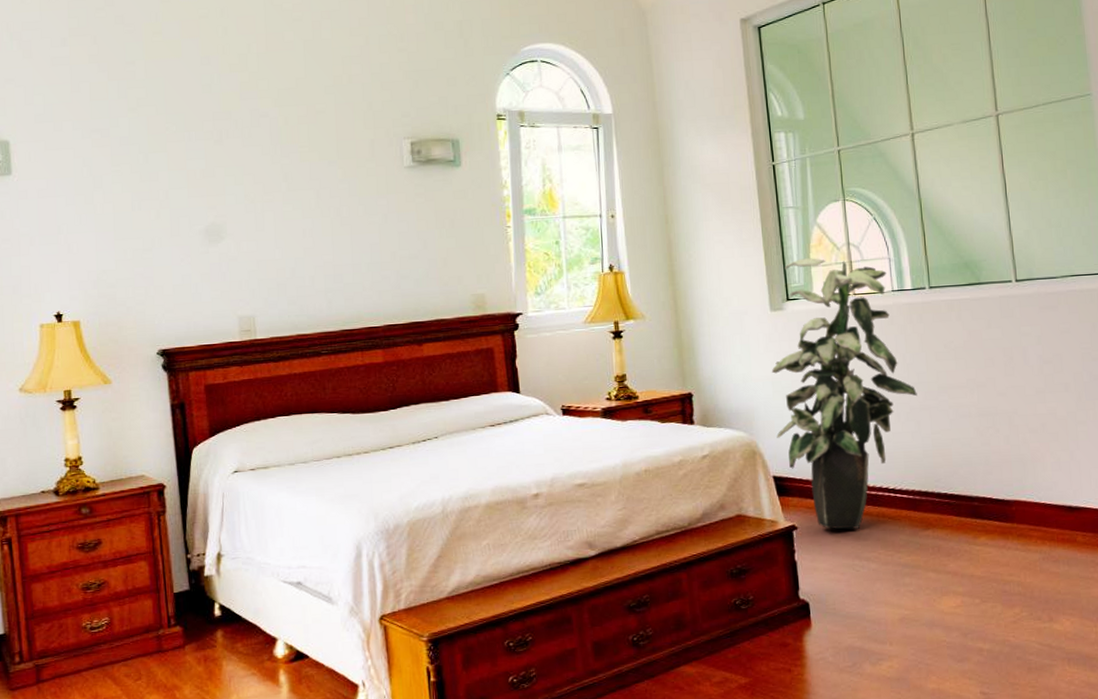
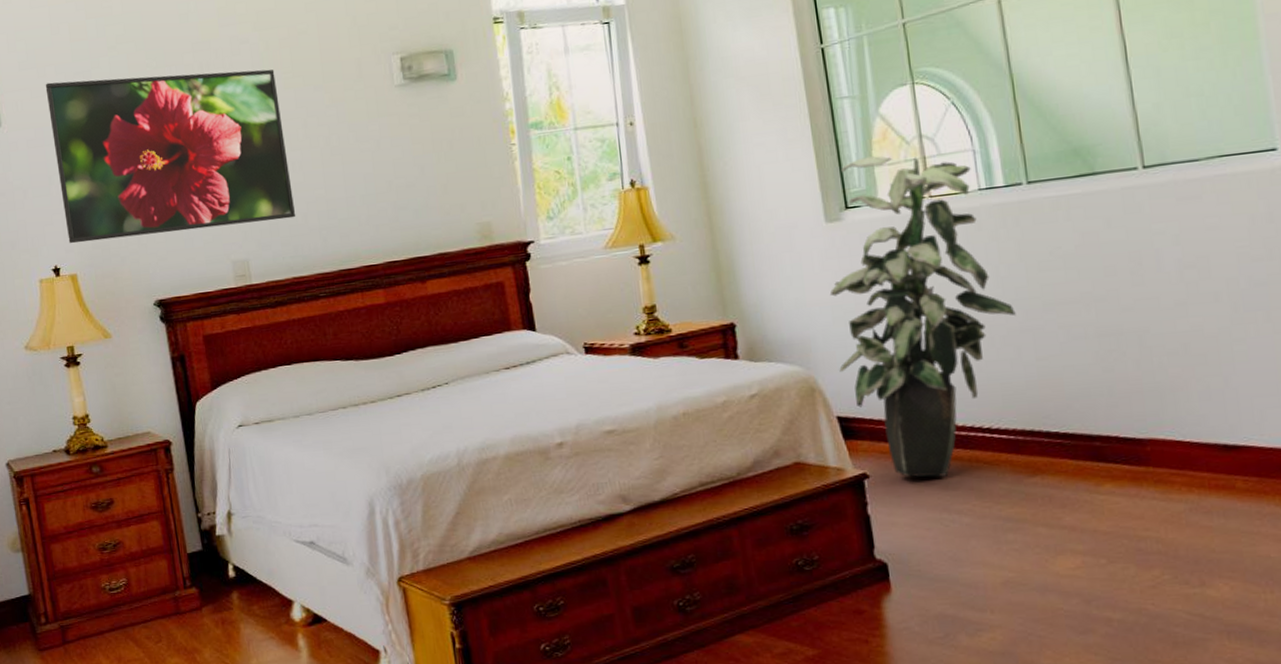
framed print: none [61,137,304,292] -> present [45,69,296,244]

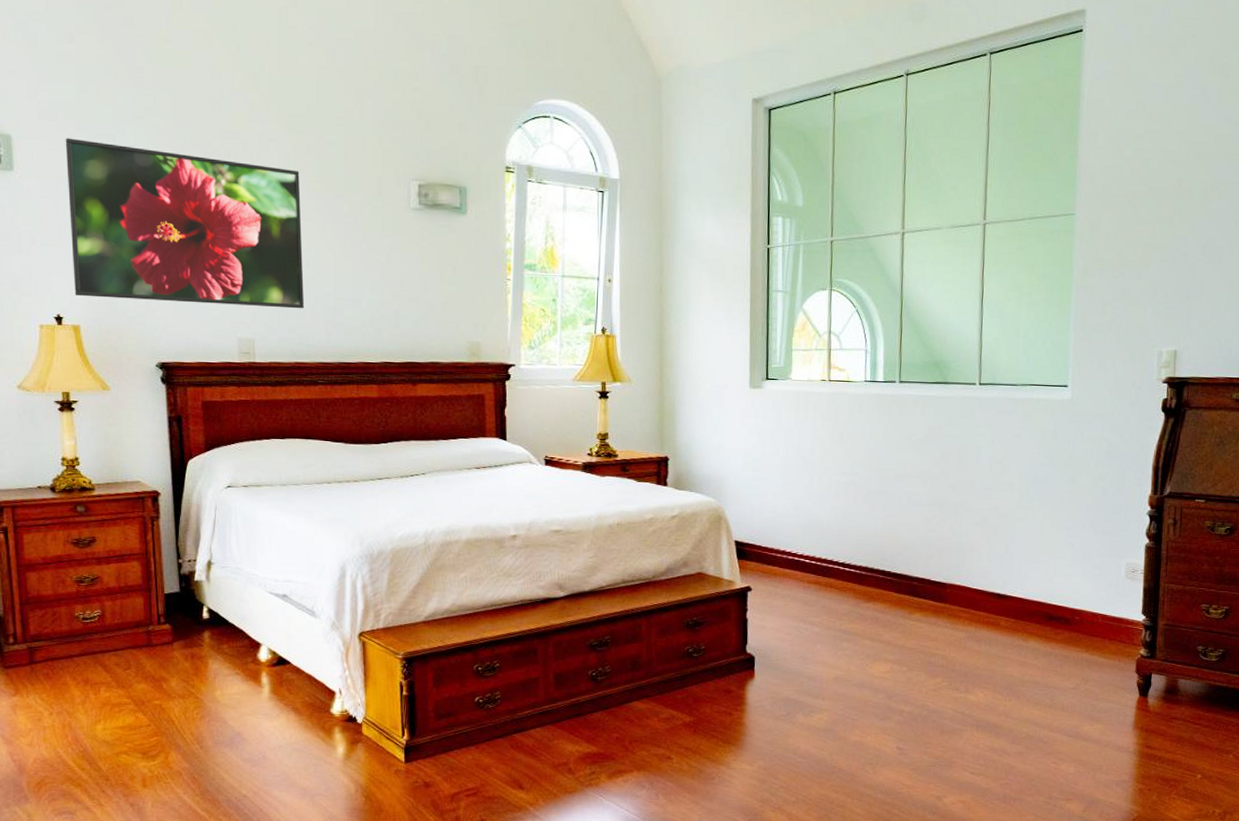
indoor plant: present [829,156,1016,477] -> none [742,341,876,595]

